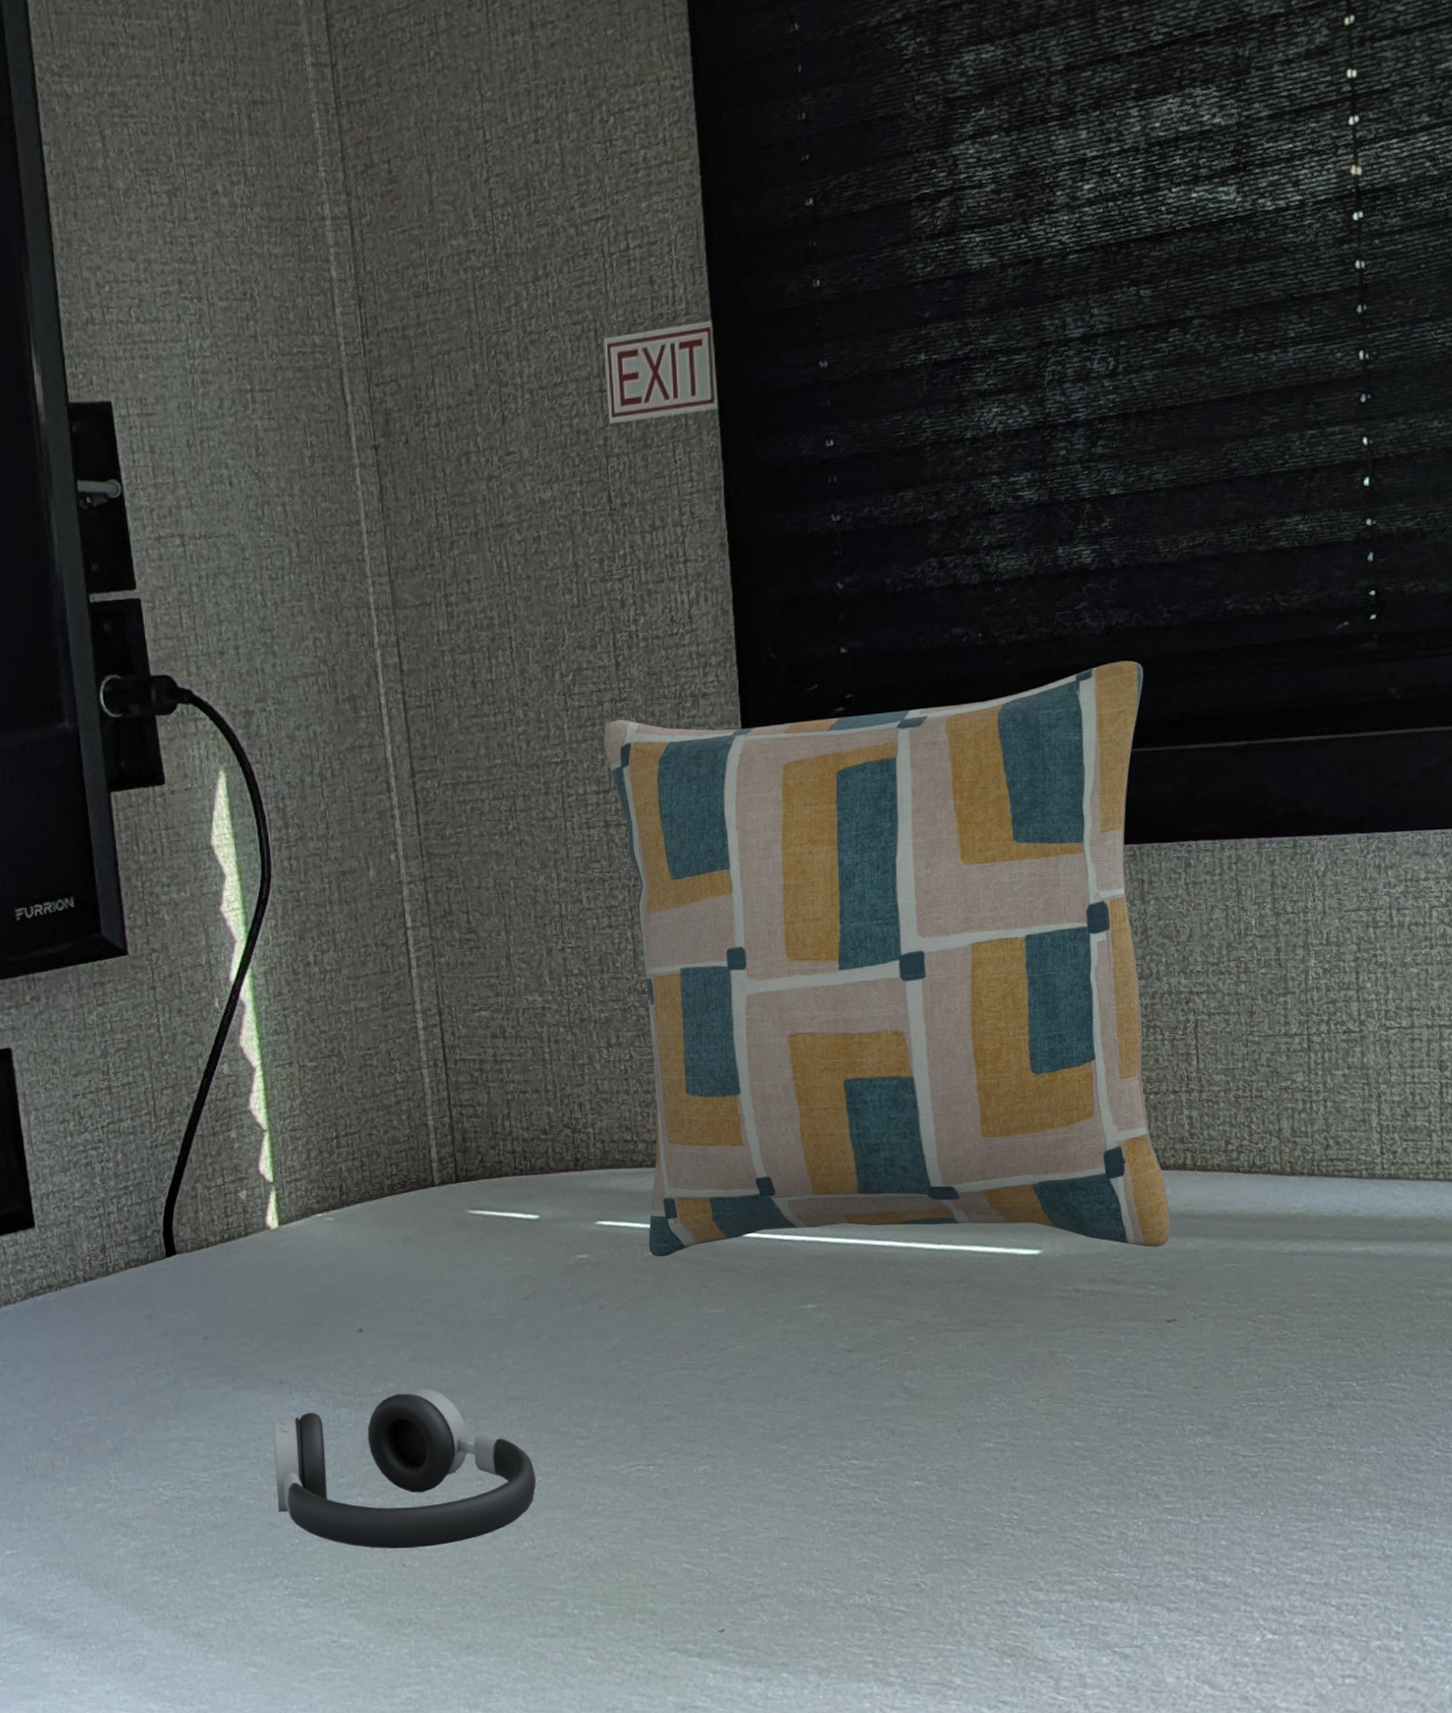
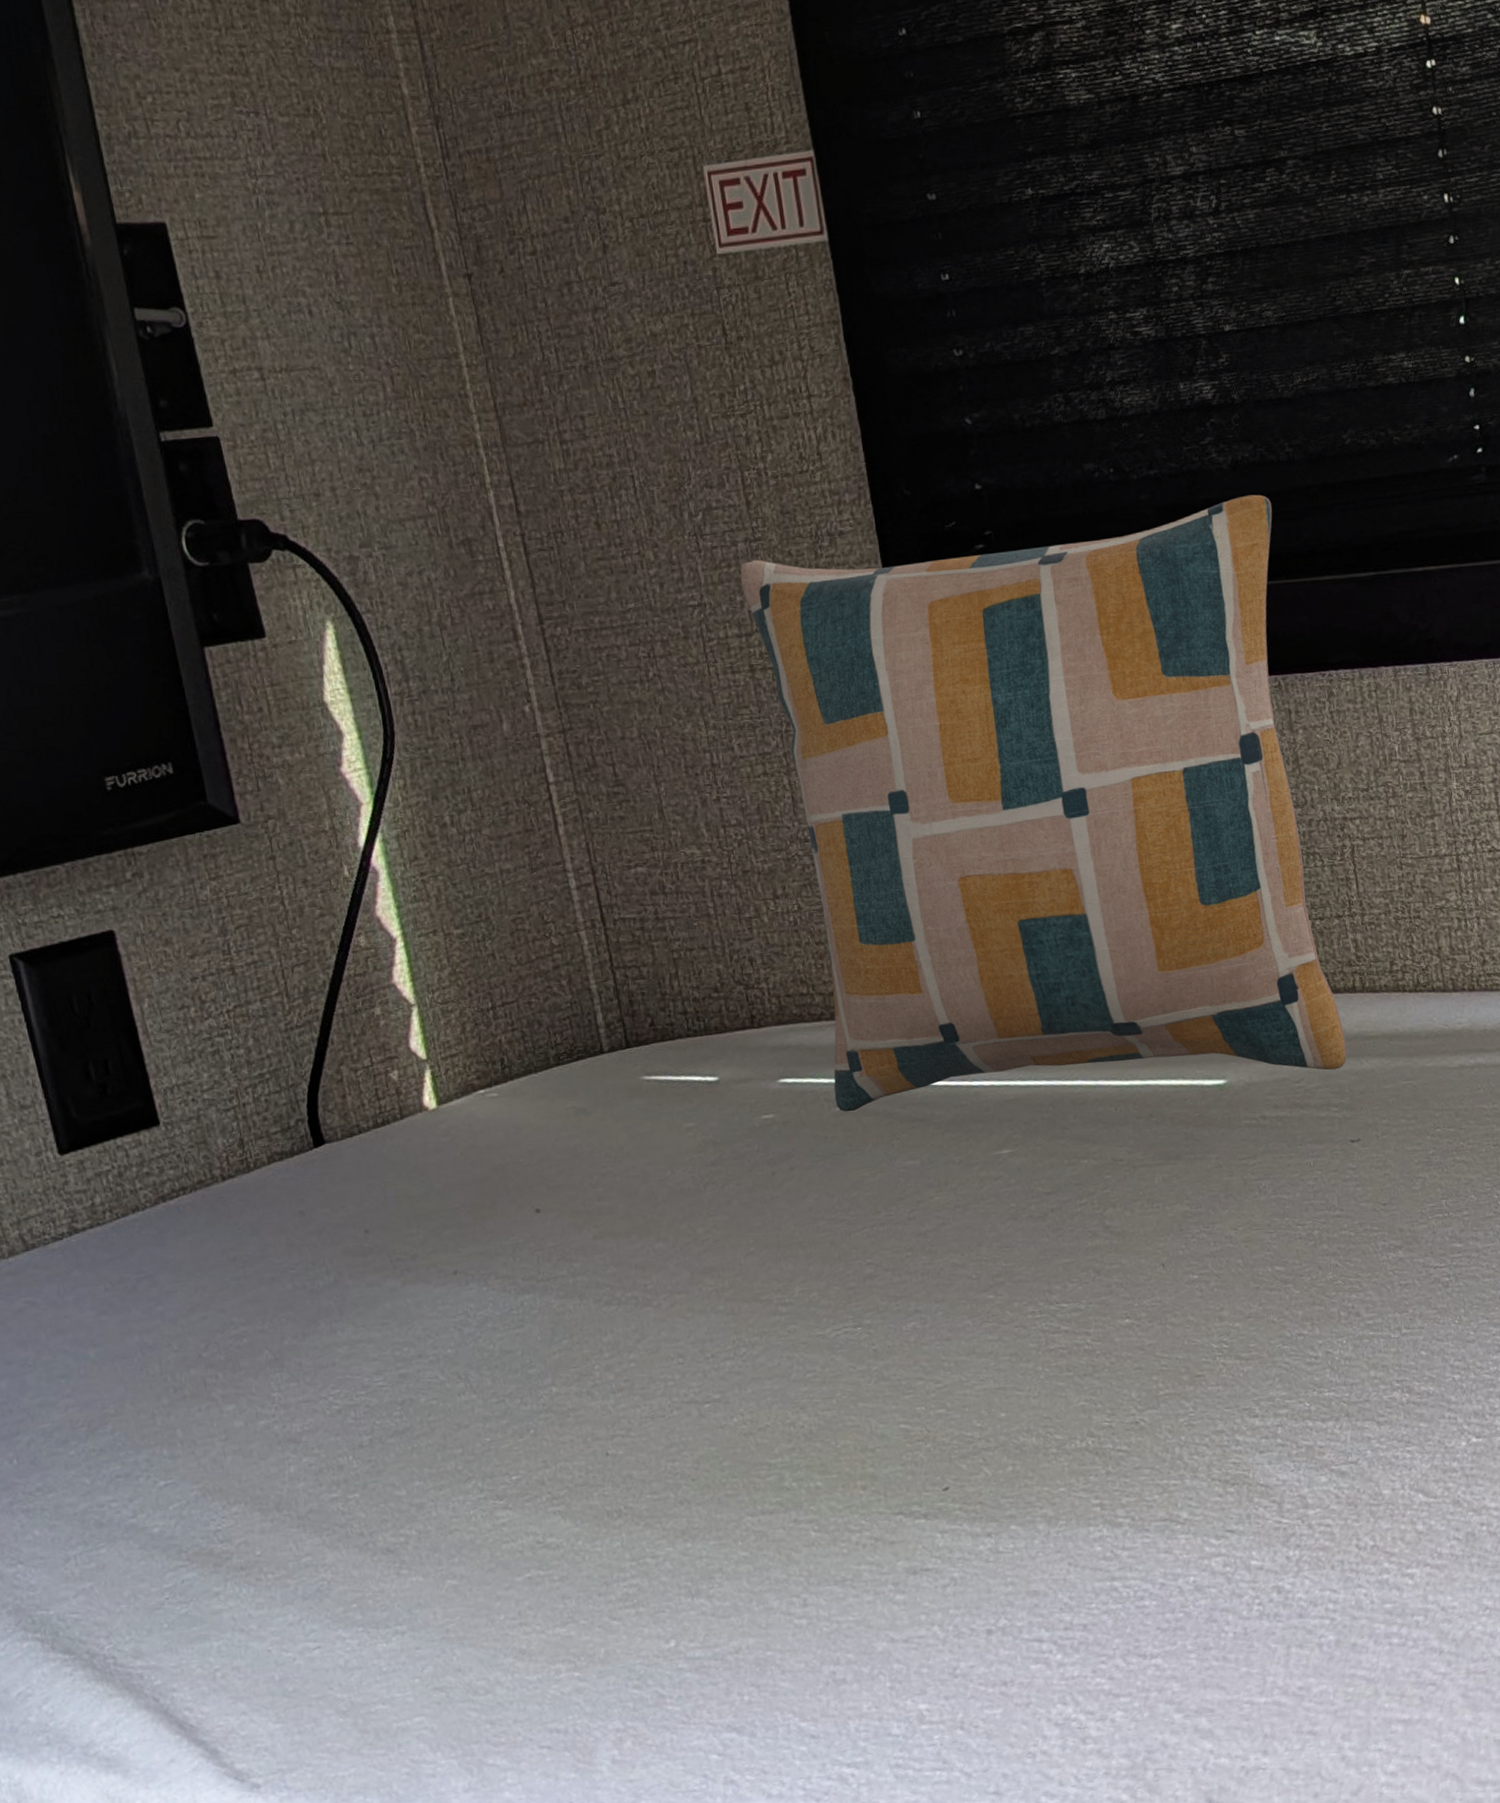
headphones: present [272,1388,536,1549] -> none [449,1266,741,1440]

